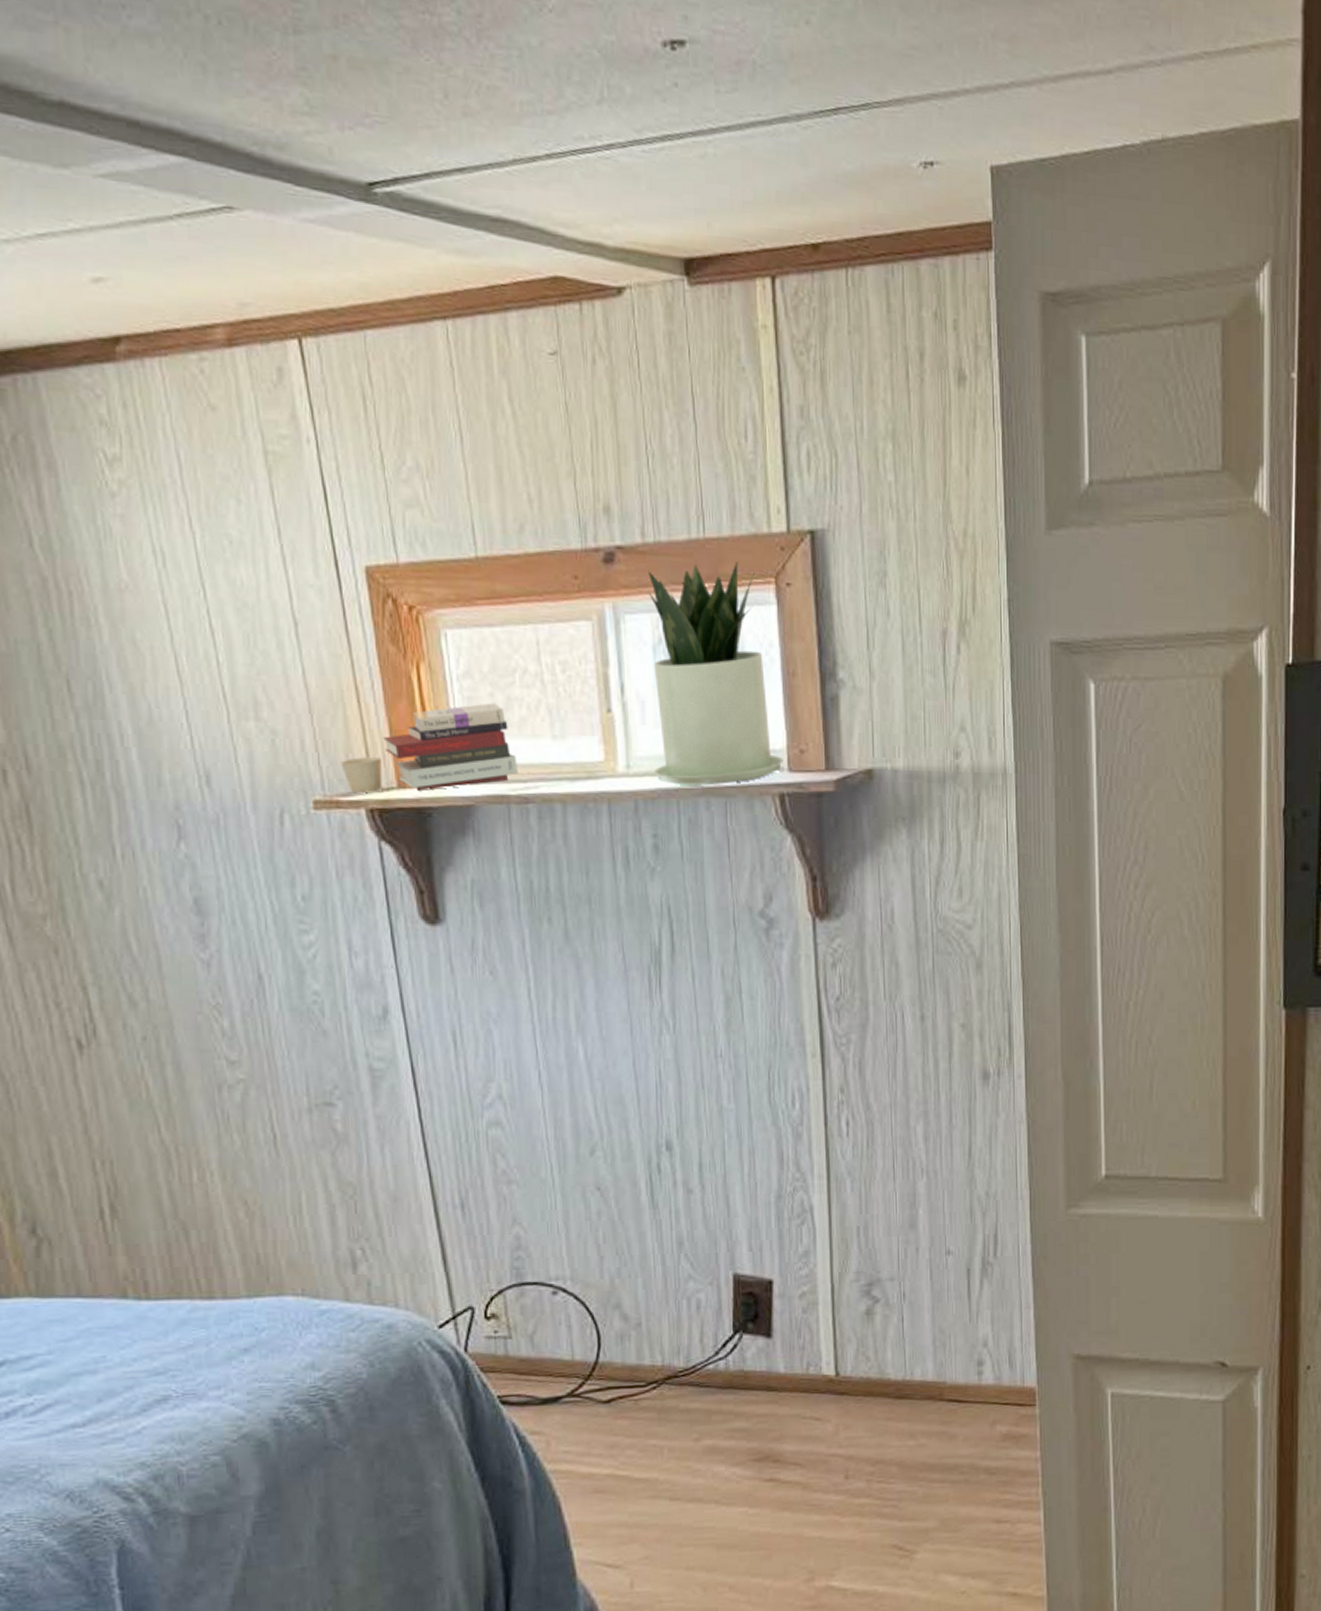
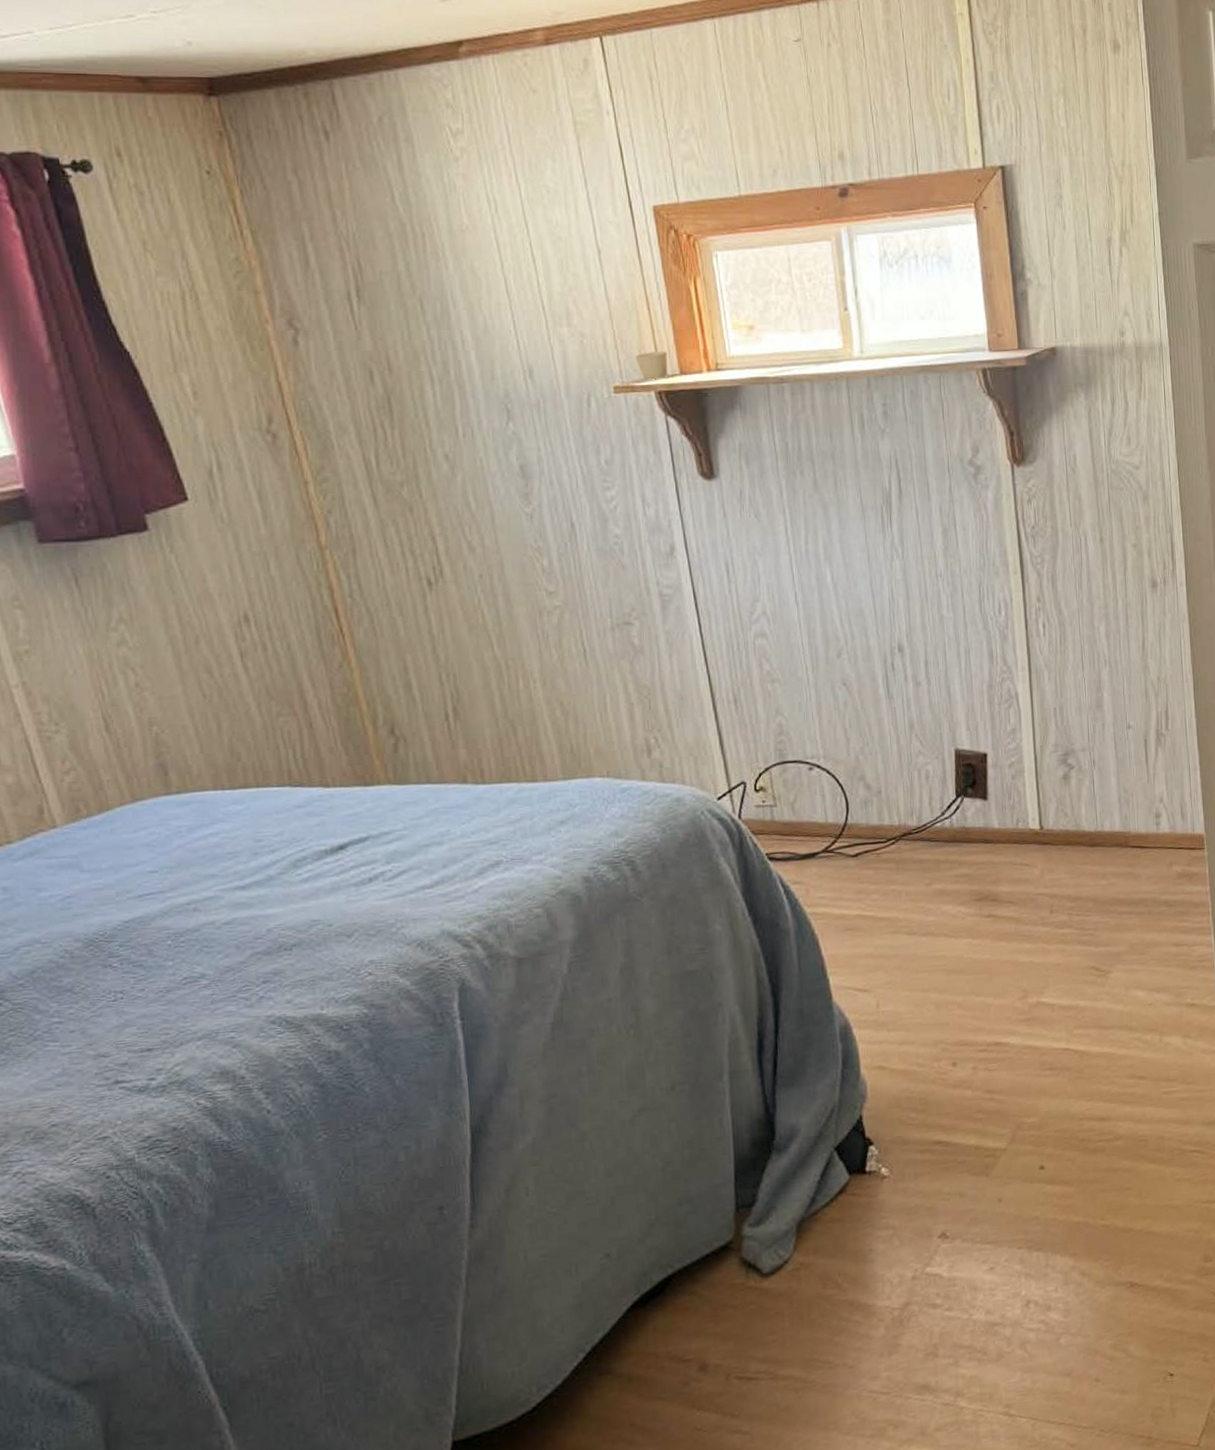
books: present [383,703,518,791] -> none [668,306,775,376]
planter: present [648,562,783,786] -> none [874,192,985,365]

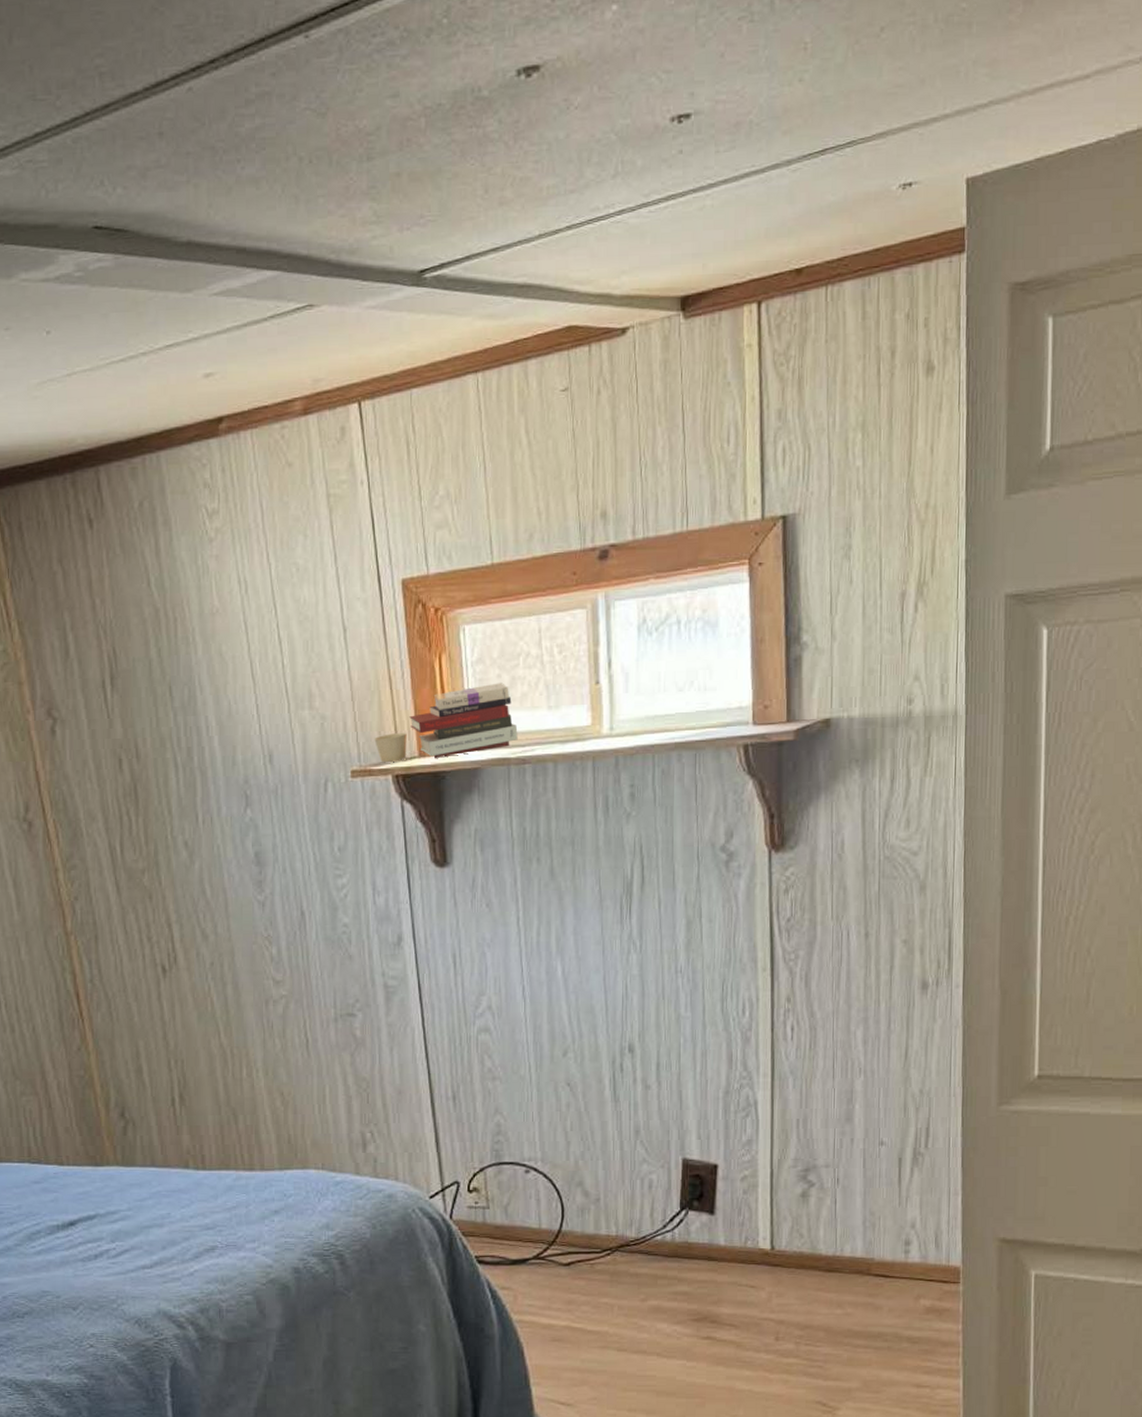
books: none [668,306,775,376] -> present [409,683,518,758]

